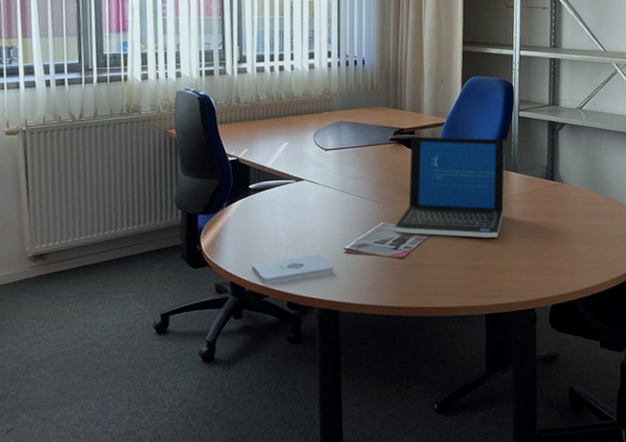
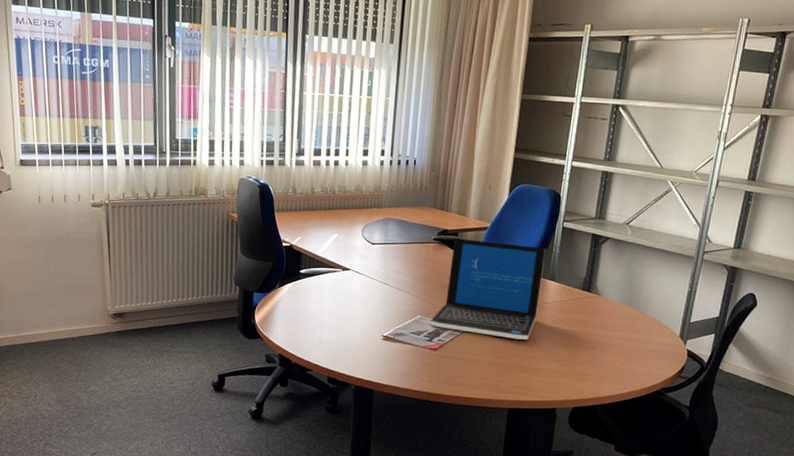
notepad: present [252,254,333,284] -> none [298,338,371,360]

